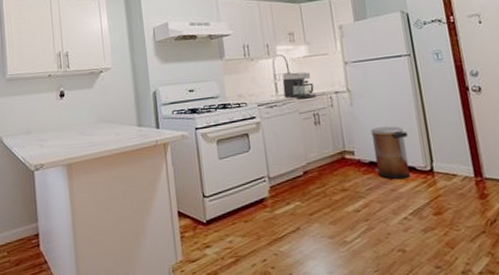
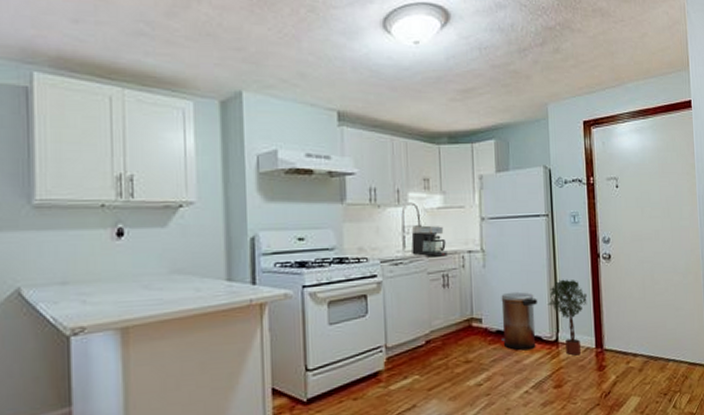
potted tree: none [417,112,461,184] -> present [546,279,587,356]

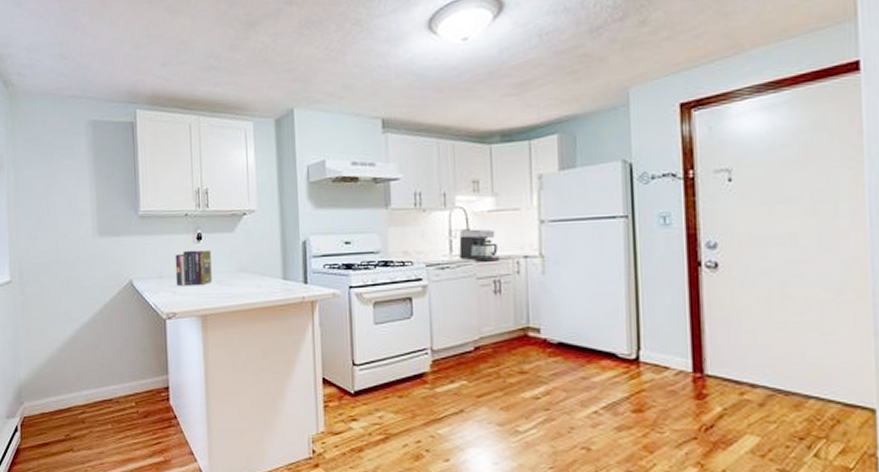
books: none [85,248,136,293] -> present [175,249,212,285]
pedal bin: present [501,292,537,351] -> none [564,303,611,367]
potted tree: present [546,279,587,356] -> none [624,290,681,378]

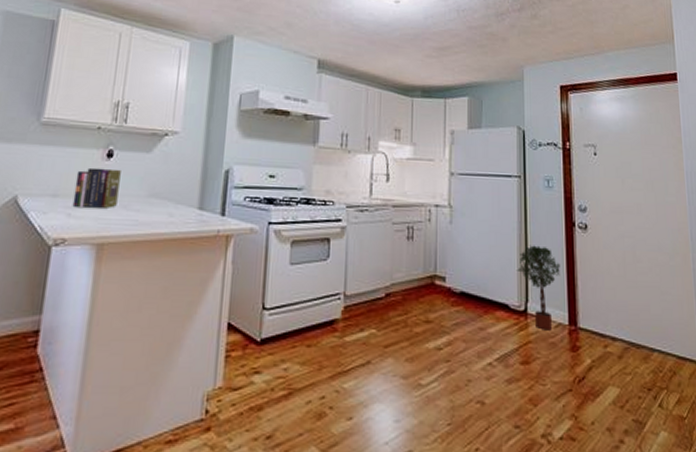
coffee maker: present [459,229,500,262] -> none [378,174,414,208]
potted tree: none [624,290,681,378] -> present [515,245,560,331]

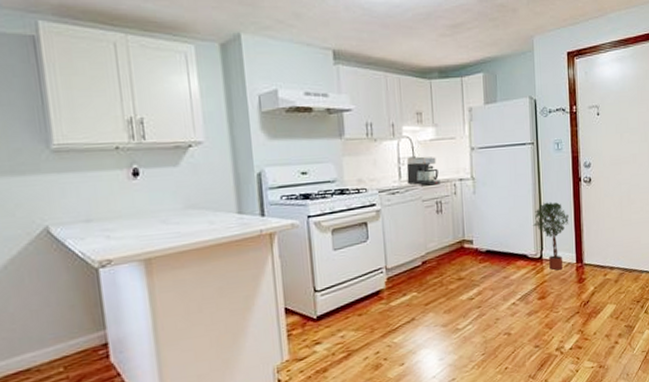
books: present [72,167,121,208] -> none [105,186,155,229]
coffee maker: none [378,174,414,208] -> present [406,156,440,186]

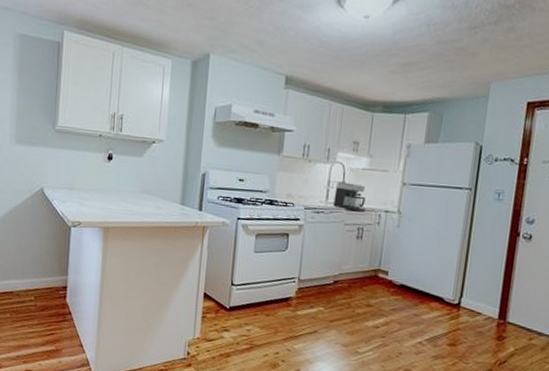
potted tree: present [532,202,569,271] -> none [454,250,498,322]

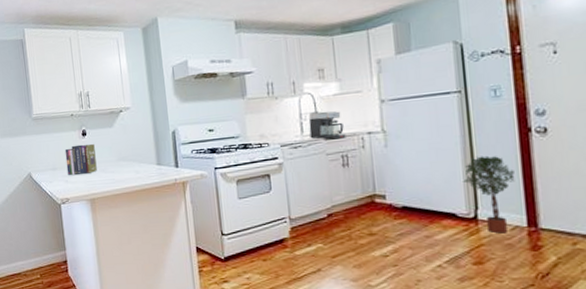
books: none [84,167,119,201] -> present [64,143,97,175]
potted tree: none [454,250,498,322] -> present [461,155,515,234]

